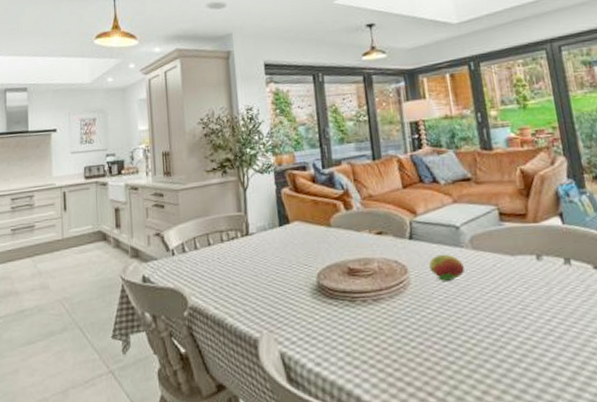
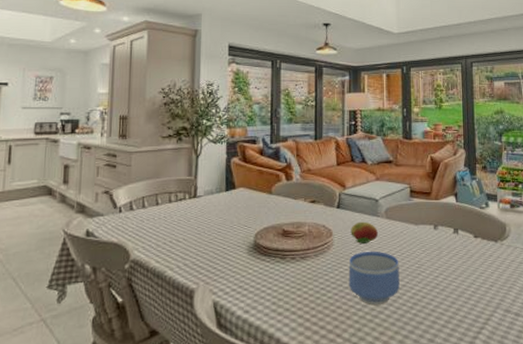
bowl: none [431,289,501,358] -> present [348,251,400,306]

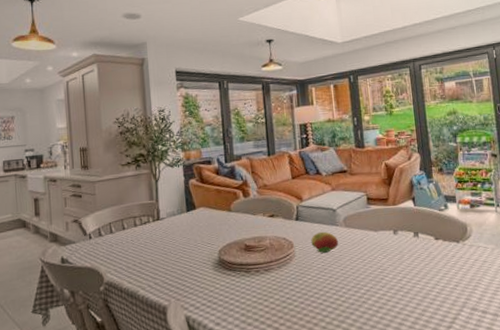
bowl: present [348,251,400,306] -> none [311,259,364,311]

